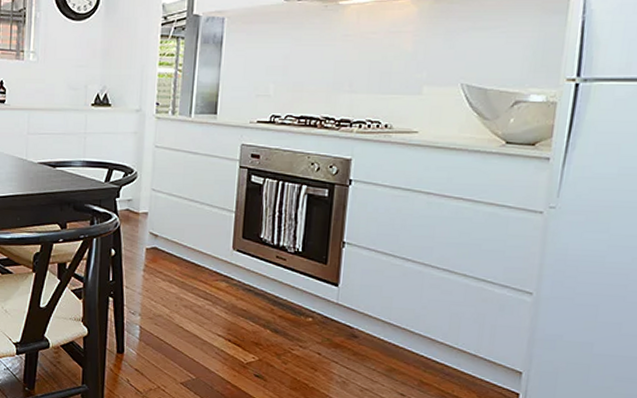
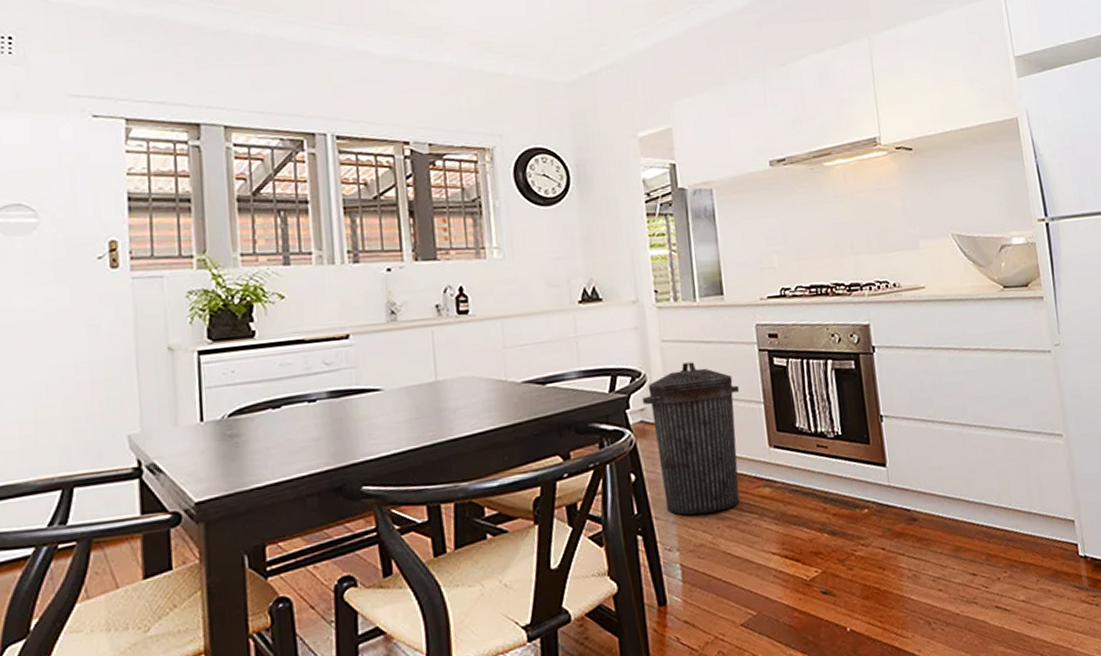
trash can: none [130,168,216,293] -> present [641,362,740,515]

